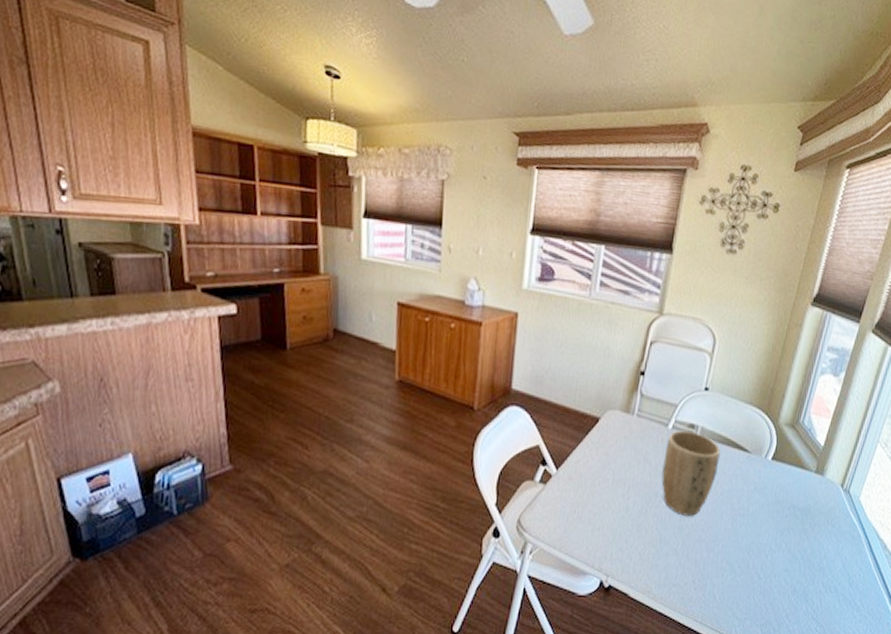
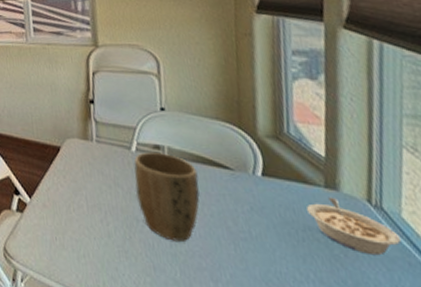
legume: none [797,481,853,530] -> present [307,197,401,256]

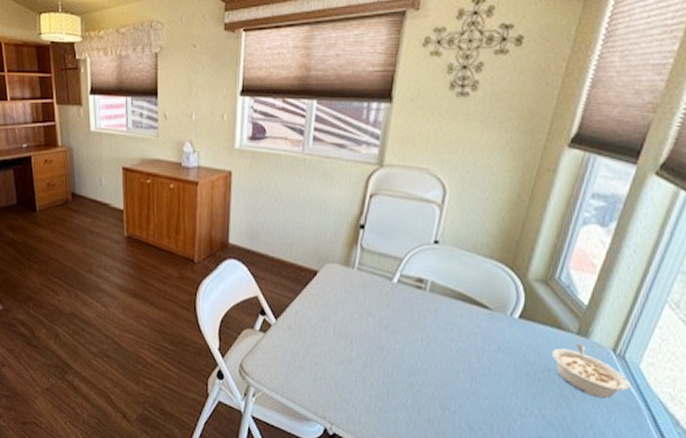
plant pot: present [134,152,200,241] -> none [387,284,455,373]

